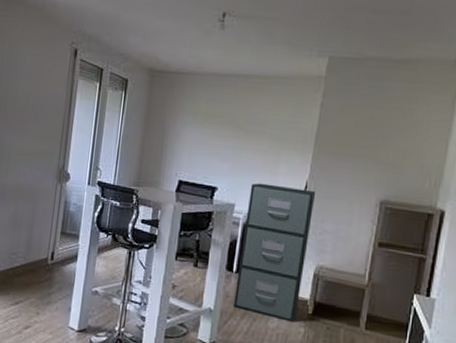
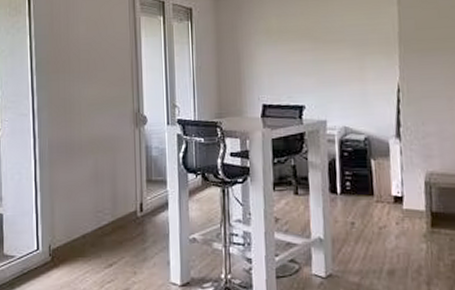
filing cabinet: present [234,183,316,322] -> none [339,92,415,239]

